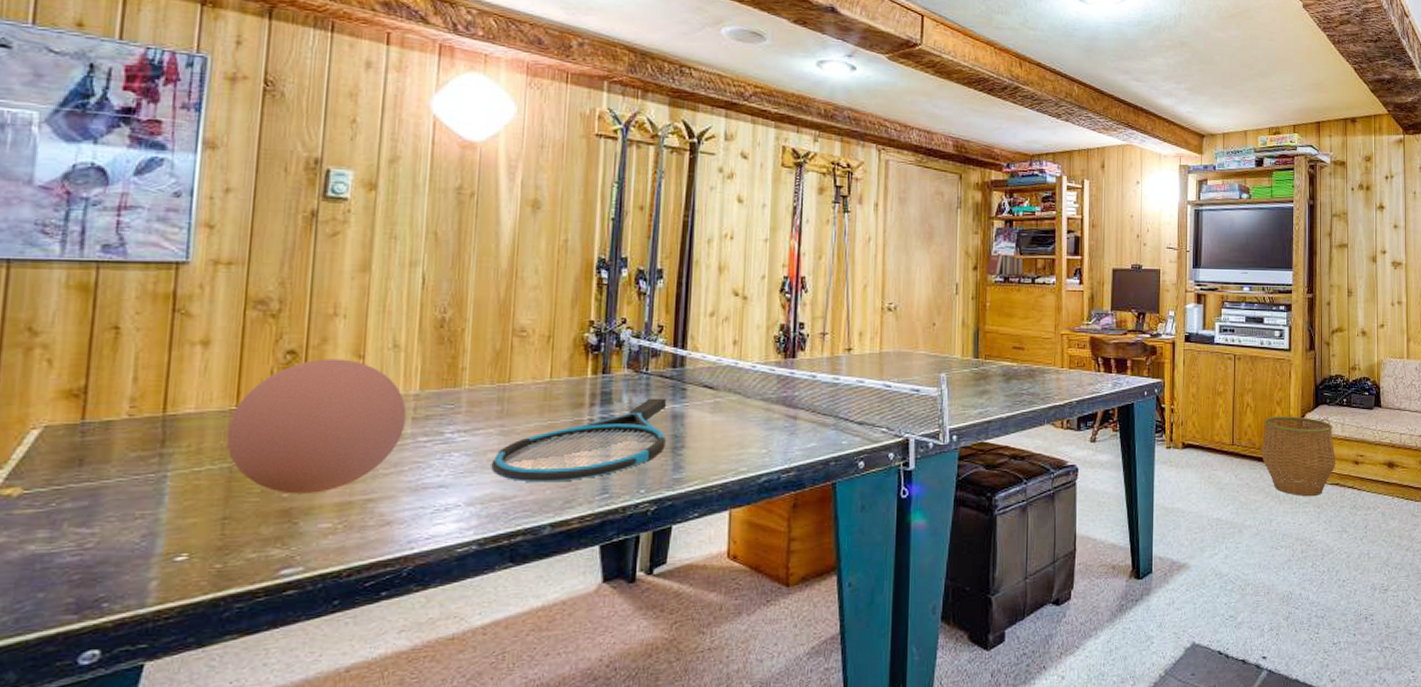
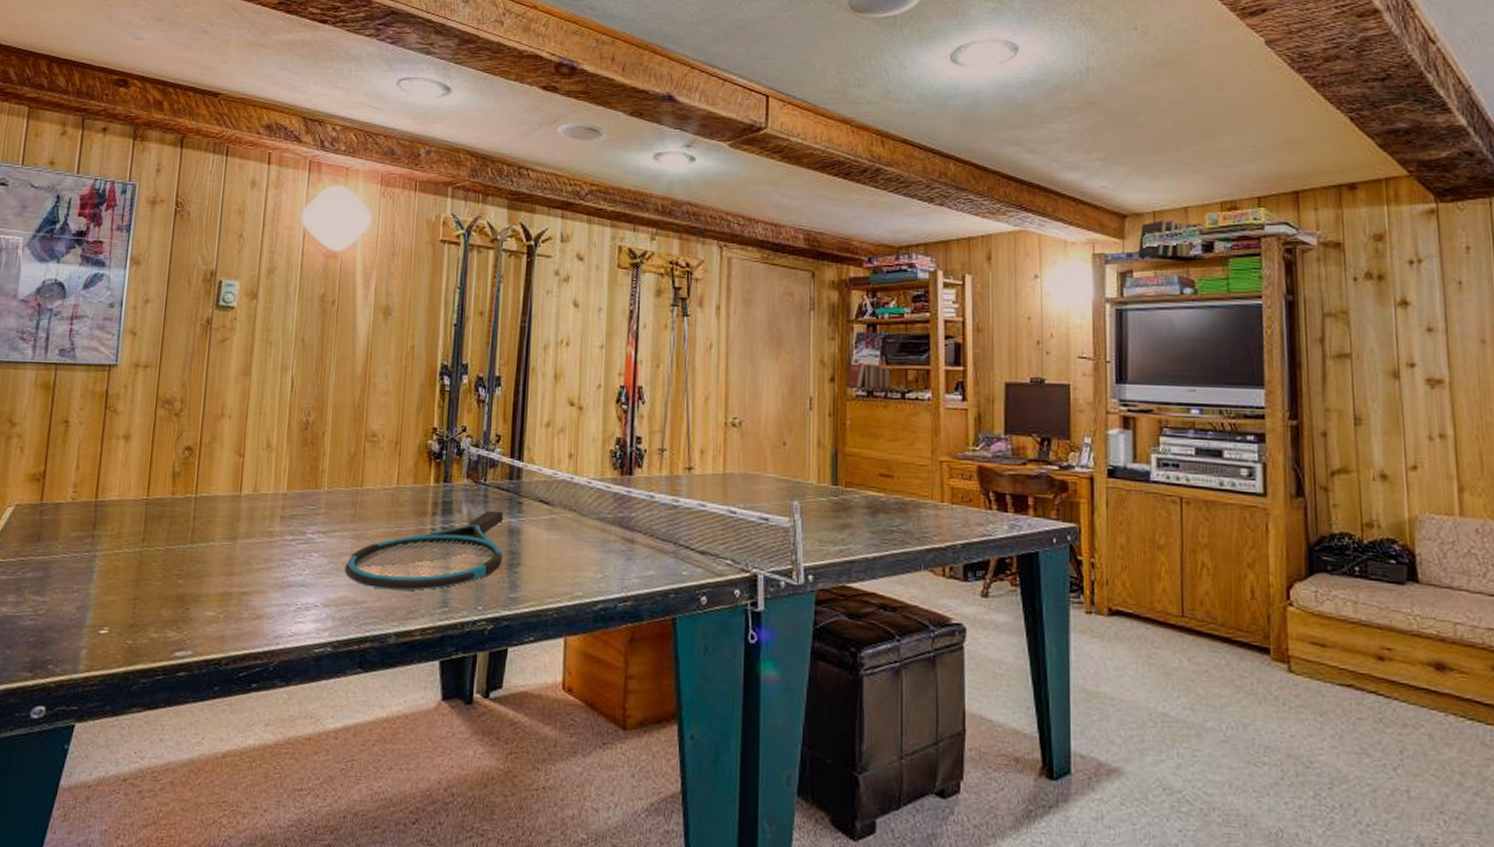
ball: present [227,359,407,494] -> none [139,456,276,582]
books: none [1211,140,1260,174] -> present [1138,220,1209,263]
basket: present [1261,416,1336,496] -> none [1227,583,1347,699]

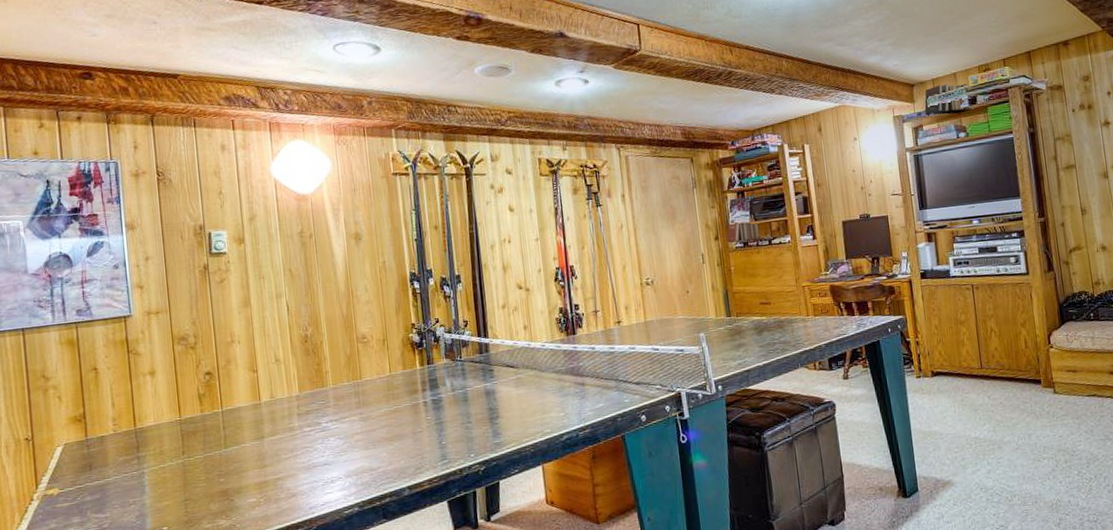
tennis racket: present [344,510,503,591] -> none [358,379,484,456]

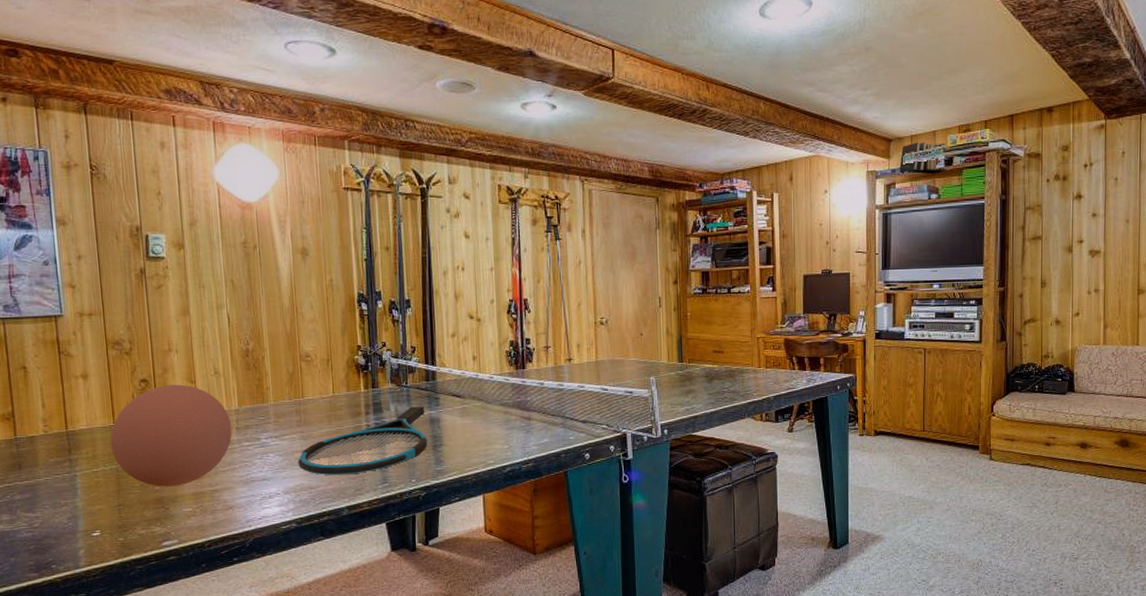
ball: none [177,374,294,479] -> present [110,384,232,487]
tennis racket: none [358,379,484,456] -> present [298,406,427,476]
books: present [726,219,761,243] -> none [685,264,720,288]

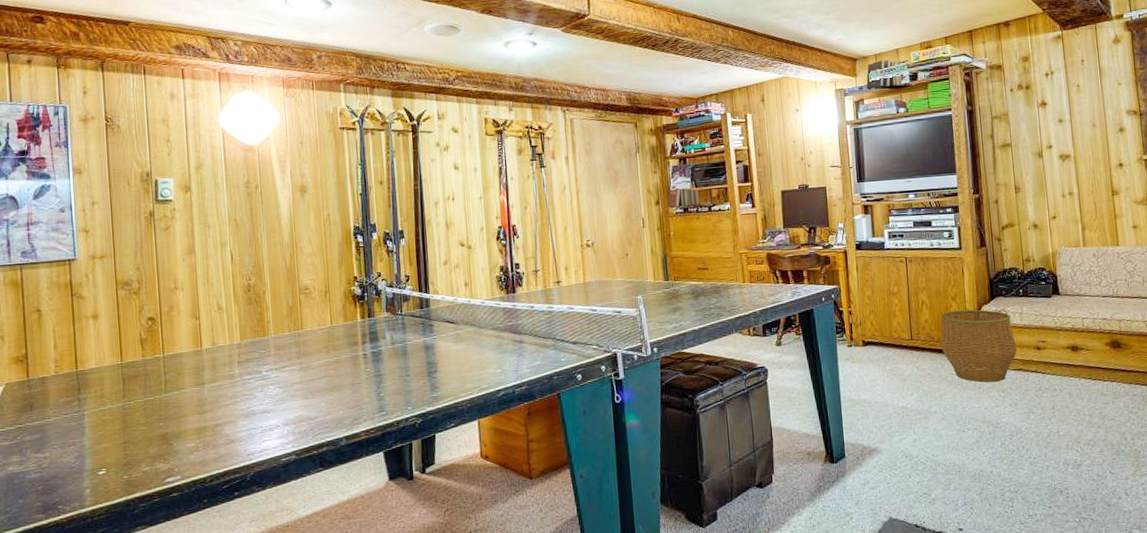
ball: present [110,384,232,487] -> none [118,321,234,423]
tennis racket: present [298,406,427,476] -> none [297,333,422,406]
books: none [685,264,720,288] -> present [667,184,701,208]
basket: none [952,403,1027,476] -> present [940,309,1018,383]

